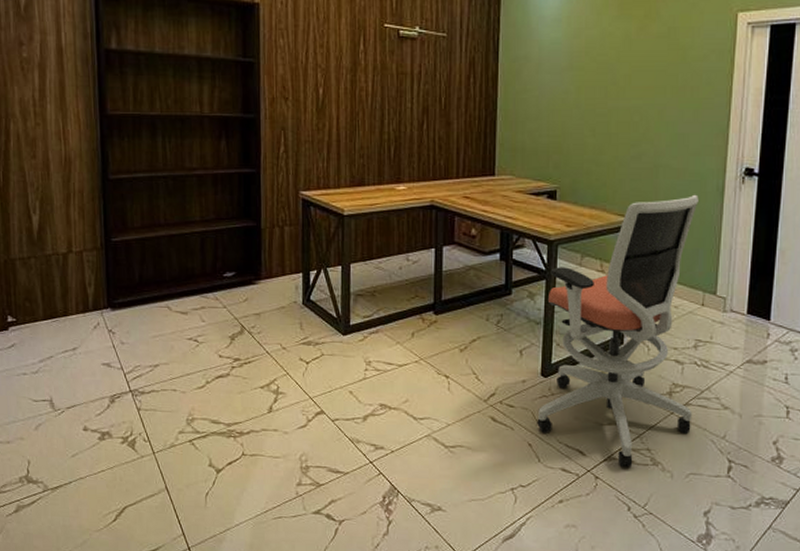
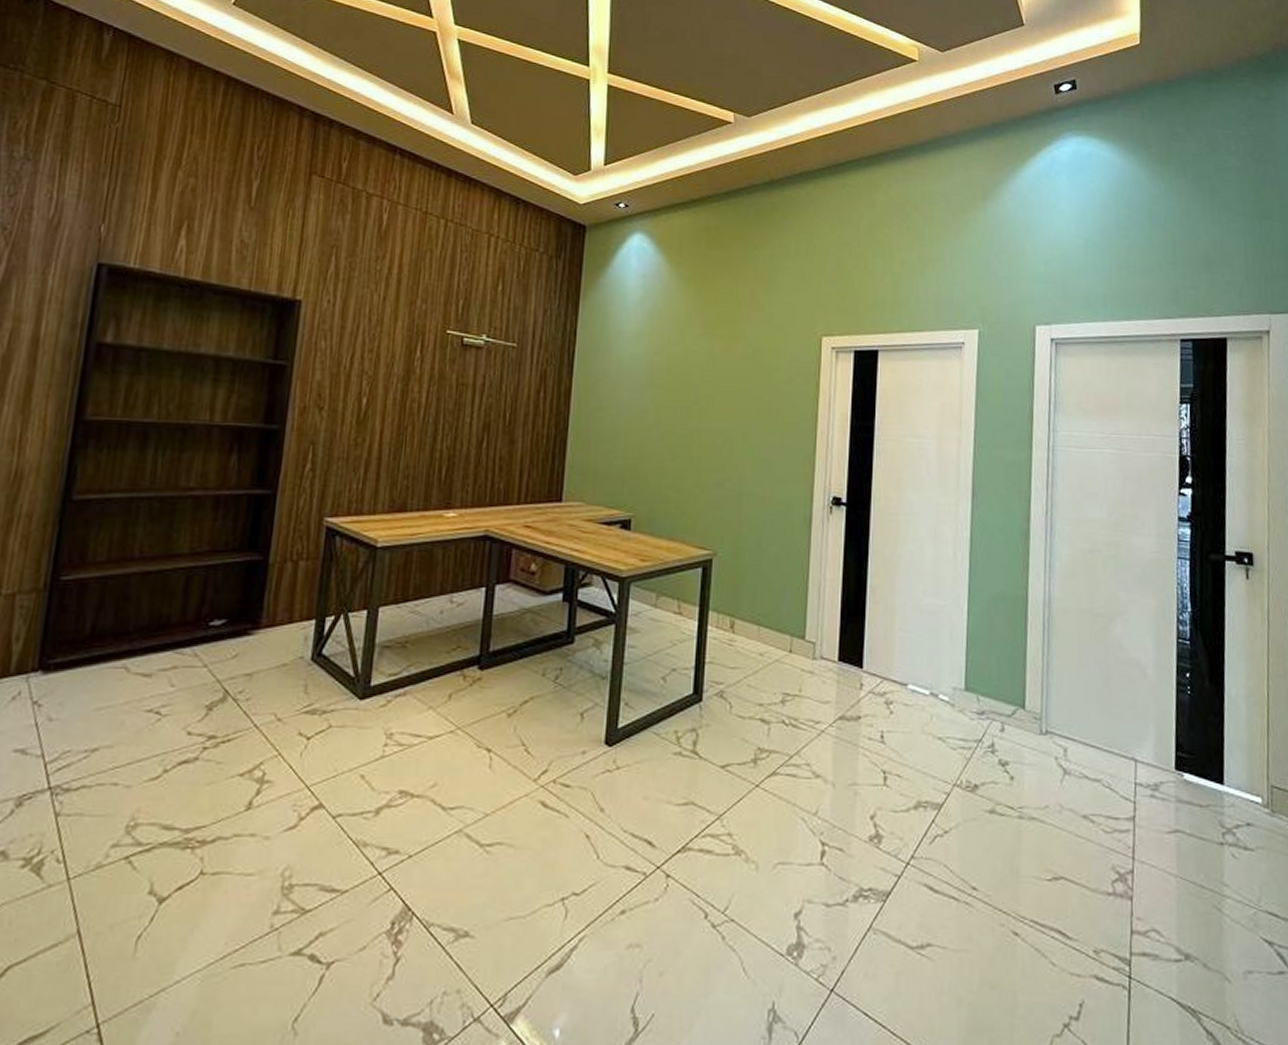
office chair: present [537,194,699,467] -> none [597,525,785,859]

